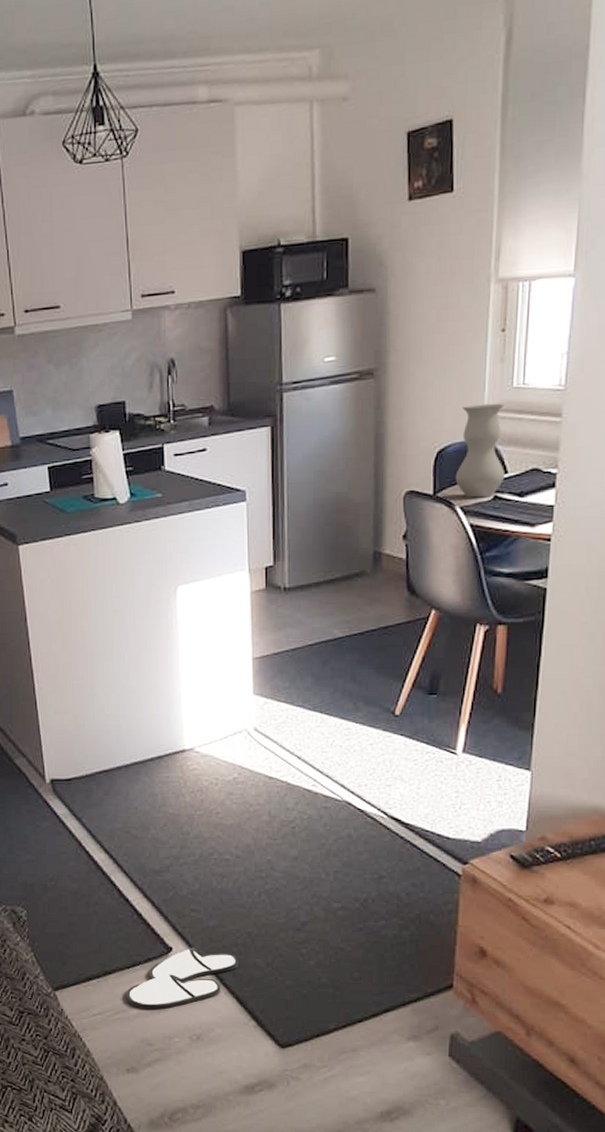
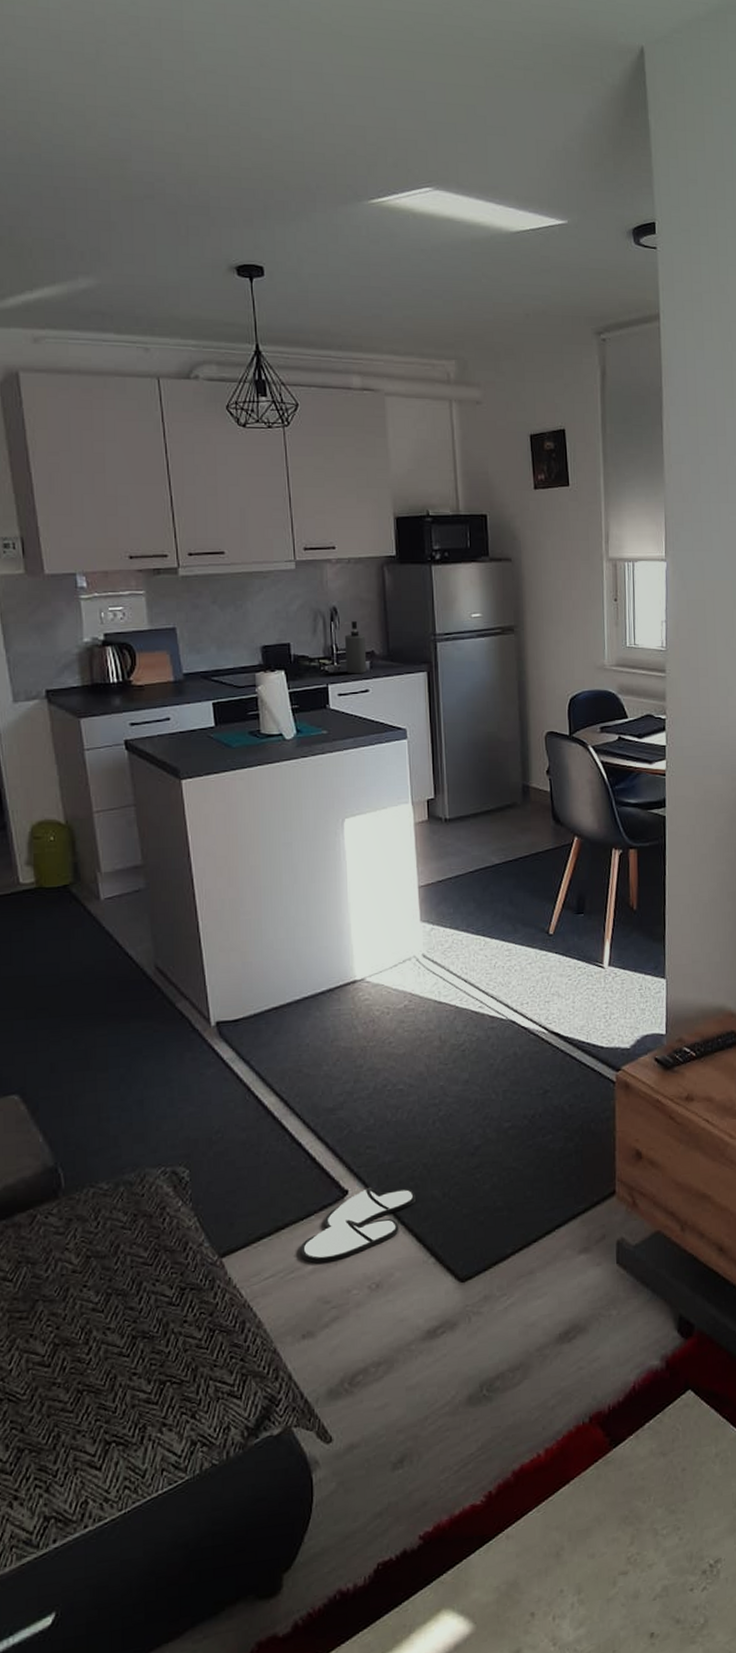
soap dispenser: none [179,372,205,432] -> present [341,620,367,674]
vase: present [455,403,506,498] -> none [586,659,626,739]

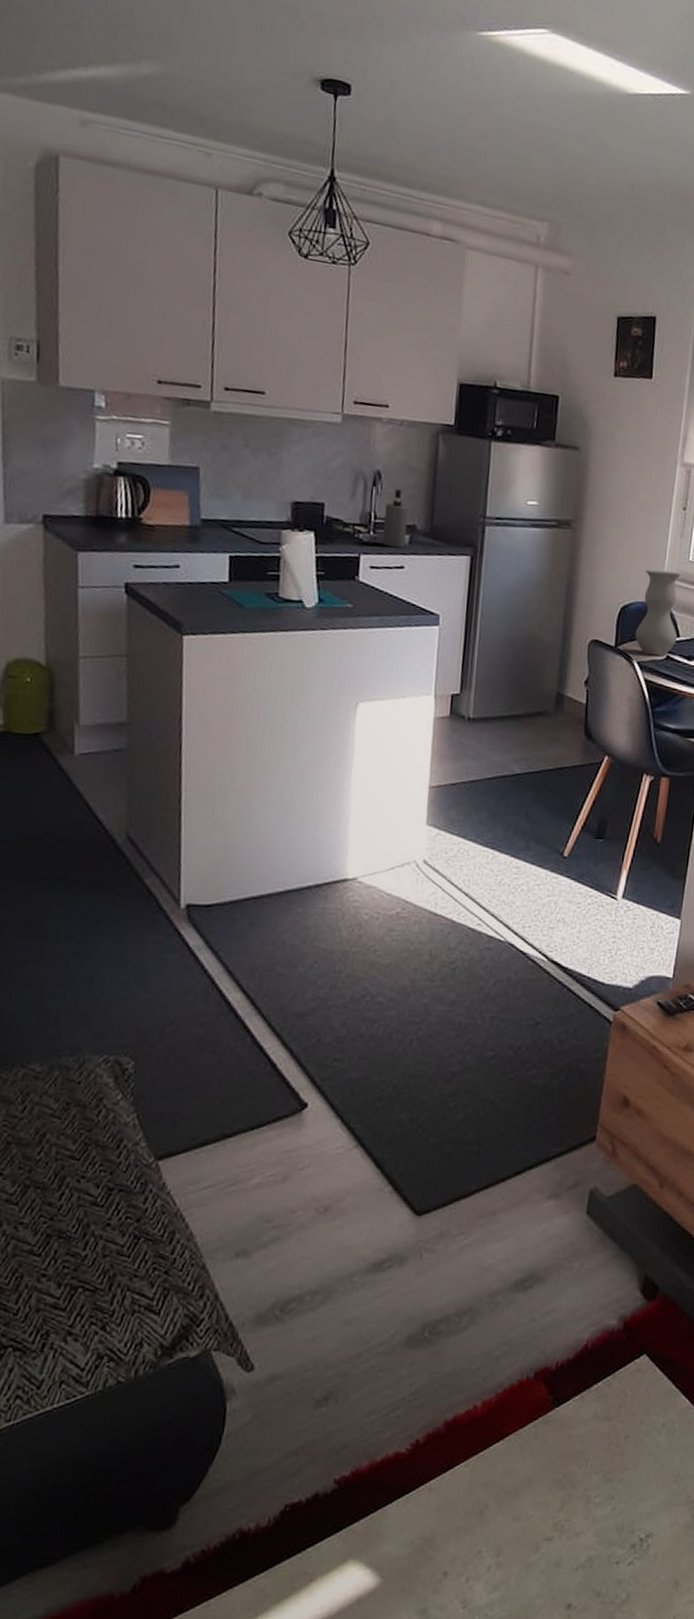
slippers: present [300,1186,415,1263] -> none [246,1102,381,1178]
vase: none [586,659,626,739] -> present [635,569,682,657]

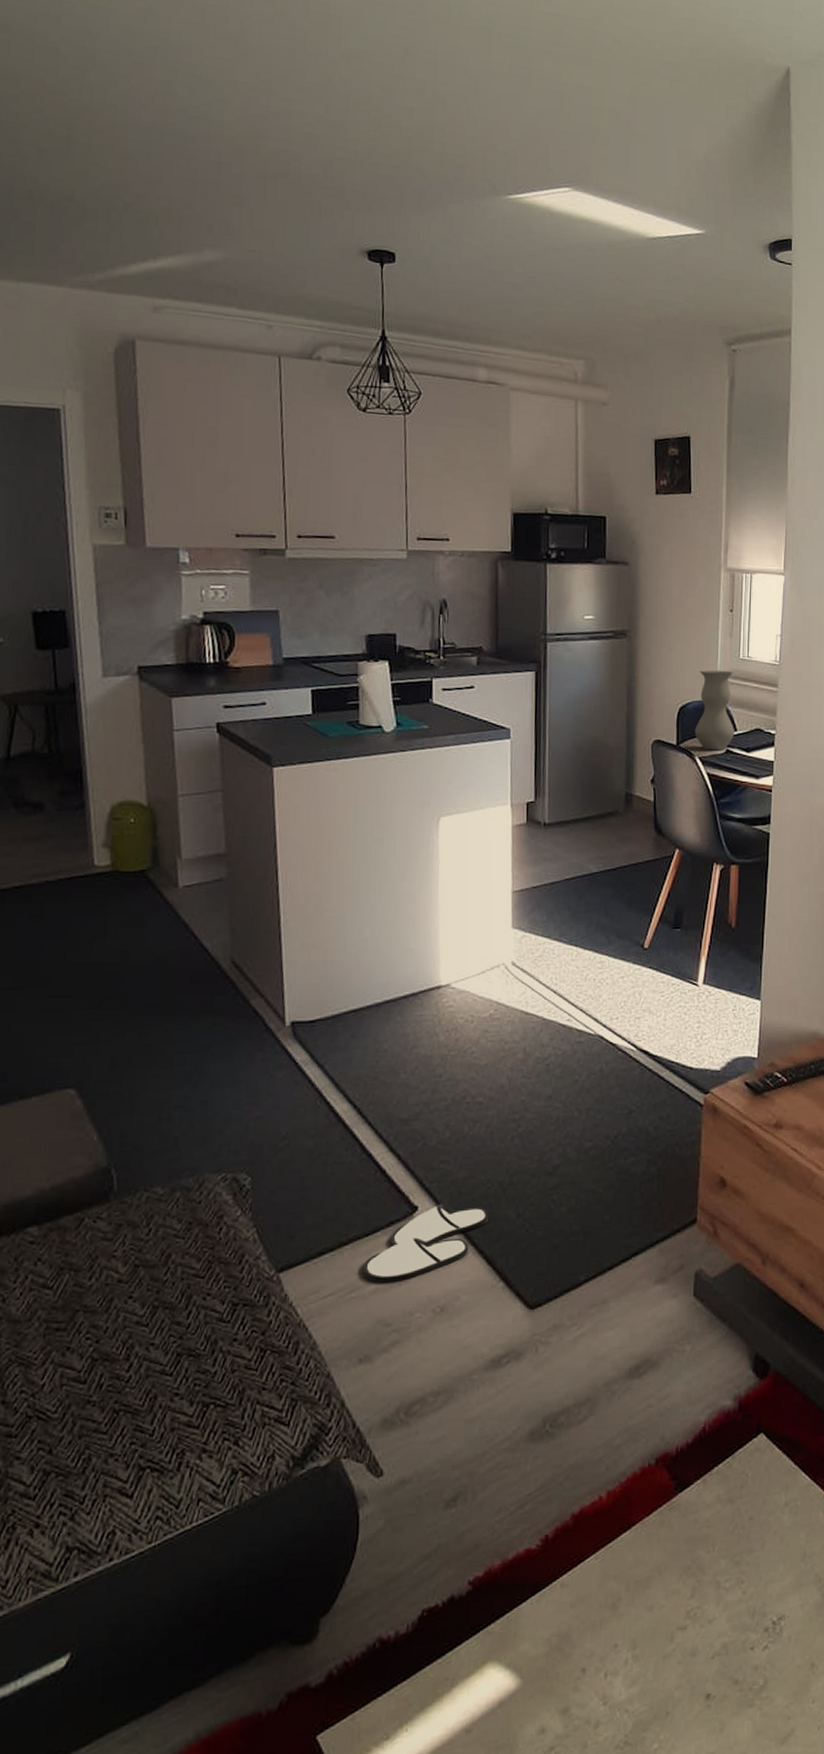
slippers: none [246,1102,381,1178] -> present [363,1203,488,1283]
soap dispenser: present [382,488,408,549] -> none [450,614,475,670]

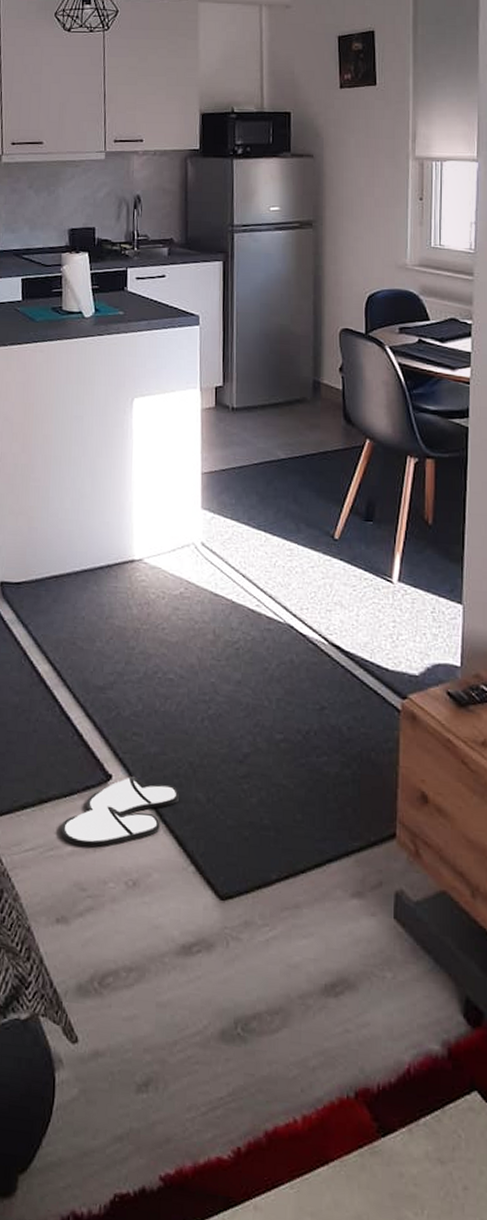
vase: present [695,669,735,751] -> none [384,258,428,340]

